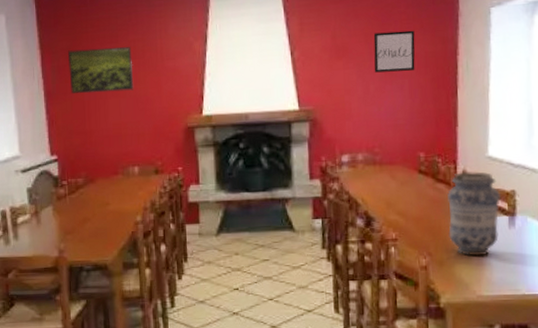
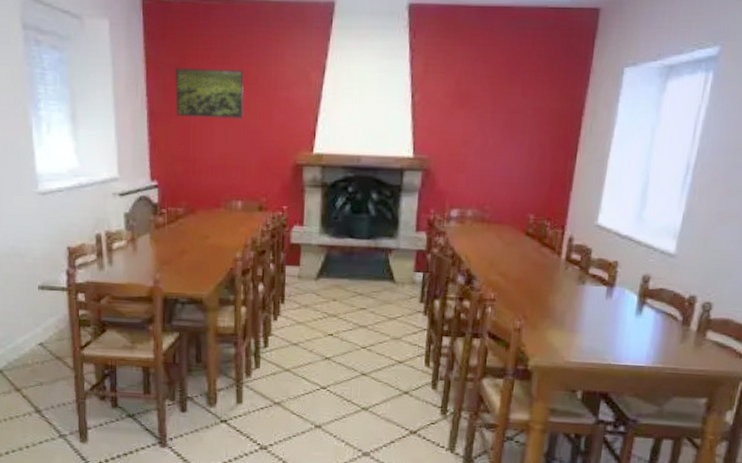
wall art: present [373,30,416,73] -> none [495,83,543,127]
vase: present [448,171,500,257] -> none [546,238,603,324]

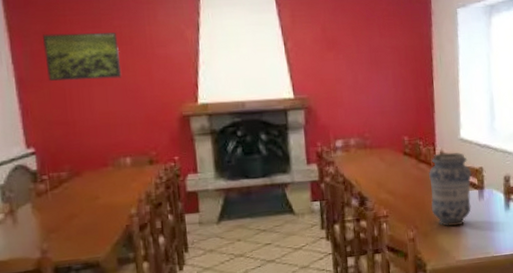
vase: none [546,238,603,324] -> present [429,152,472,227]

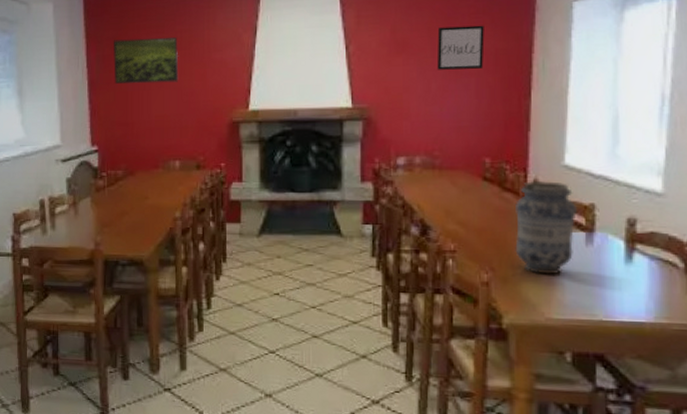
wall art: none [359,26,397,64] -> present [437,25,485,70]

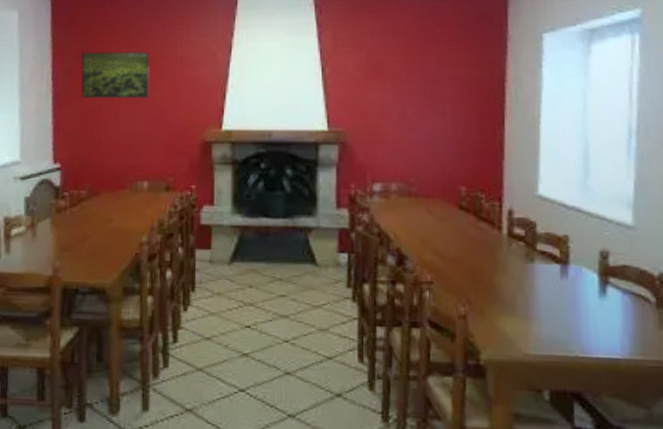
wall art: present [437,25,485,70] -> none [412,52,459,96]
vase: present [515,181,577,275] -> none [491,211,551,309]

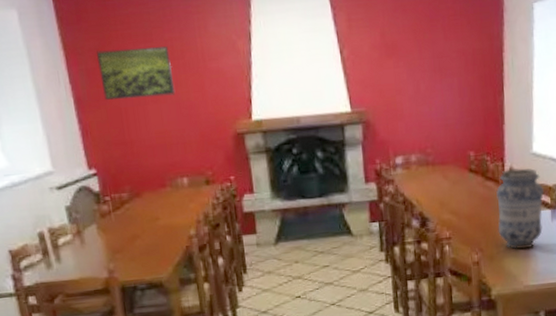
vase: none [491,211,551,309] -> present [496,168,544,250]

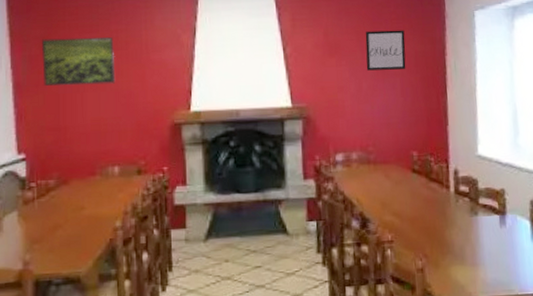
wall art: none [422,26,464,71] -> present [365,30,406,71]
vase: present [496,168,544,250] -> none [441,170,491,257]

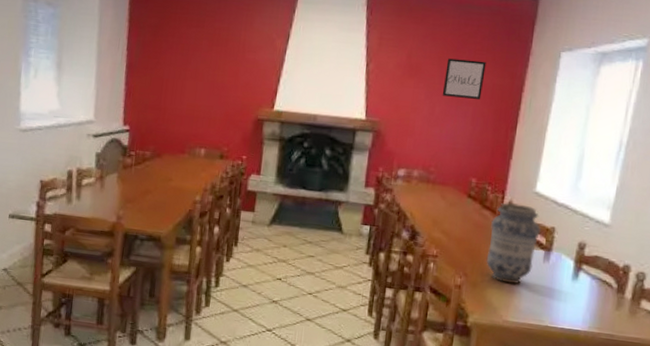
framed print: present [42,37,116,87] -> none [152,28,216,76]
vase: none [441,170,491,257] -> present [486,202,541,284]

